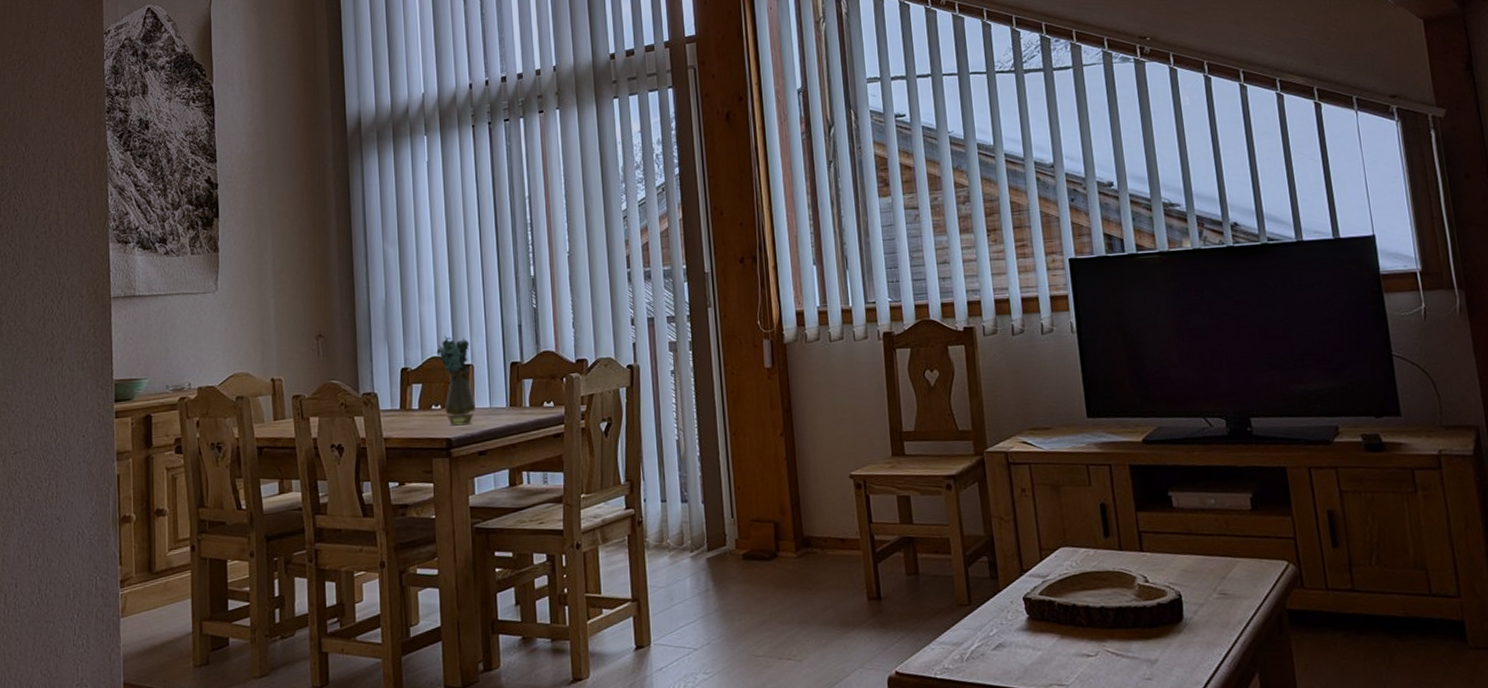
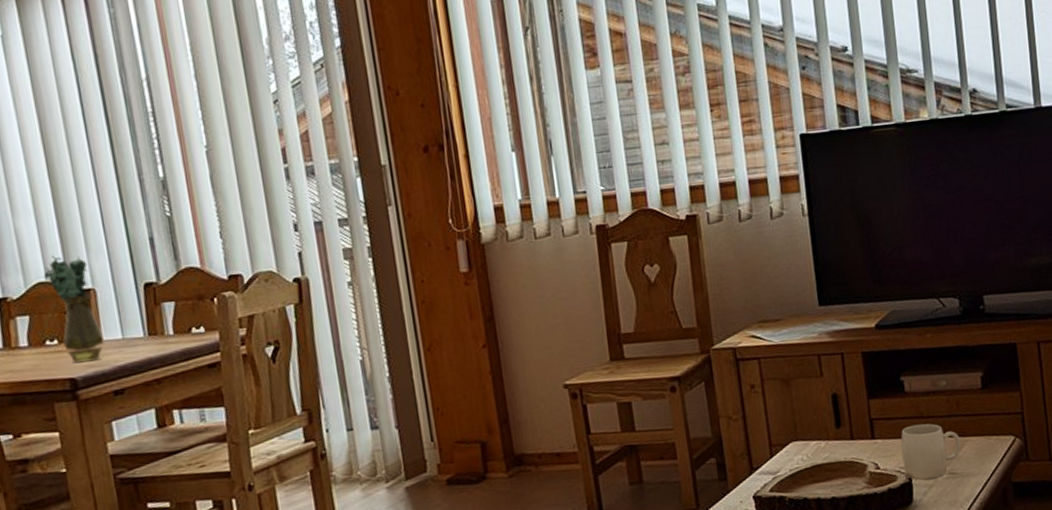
mug: none [1169,540,1232,598] -> present [900,423,961,480]

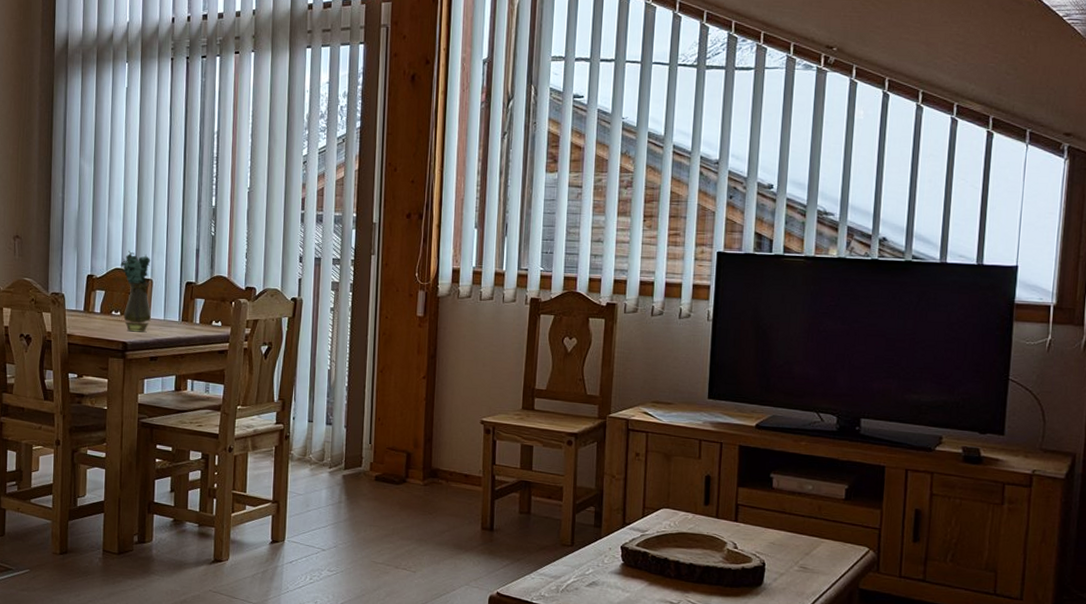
mug: present [900,423,961,480] -> none [759,517,817,568]

